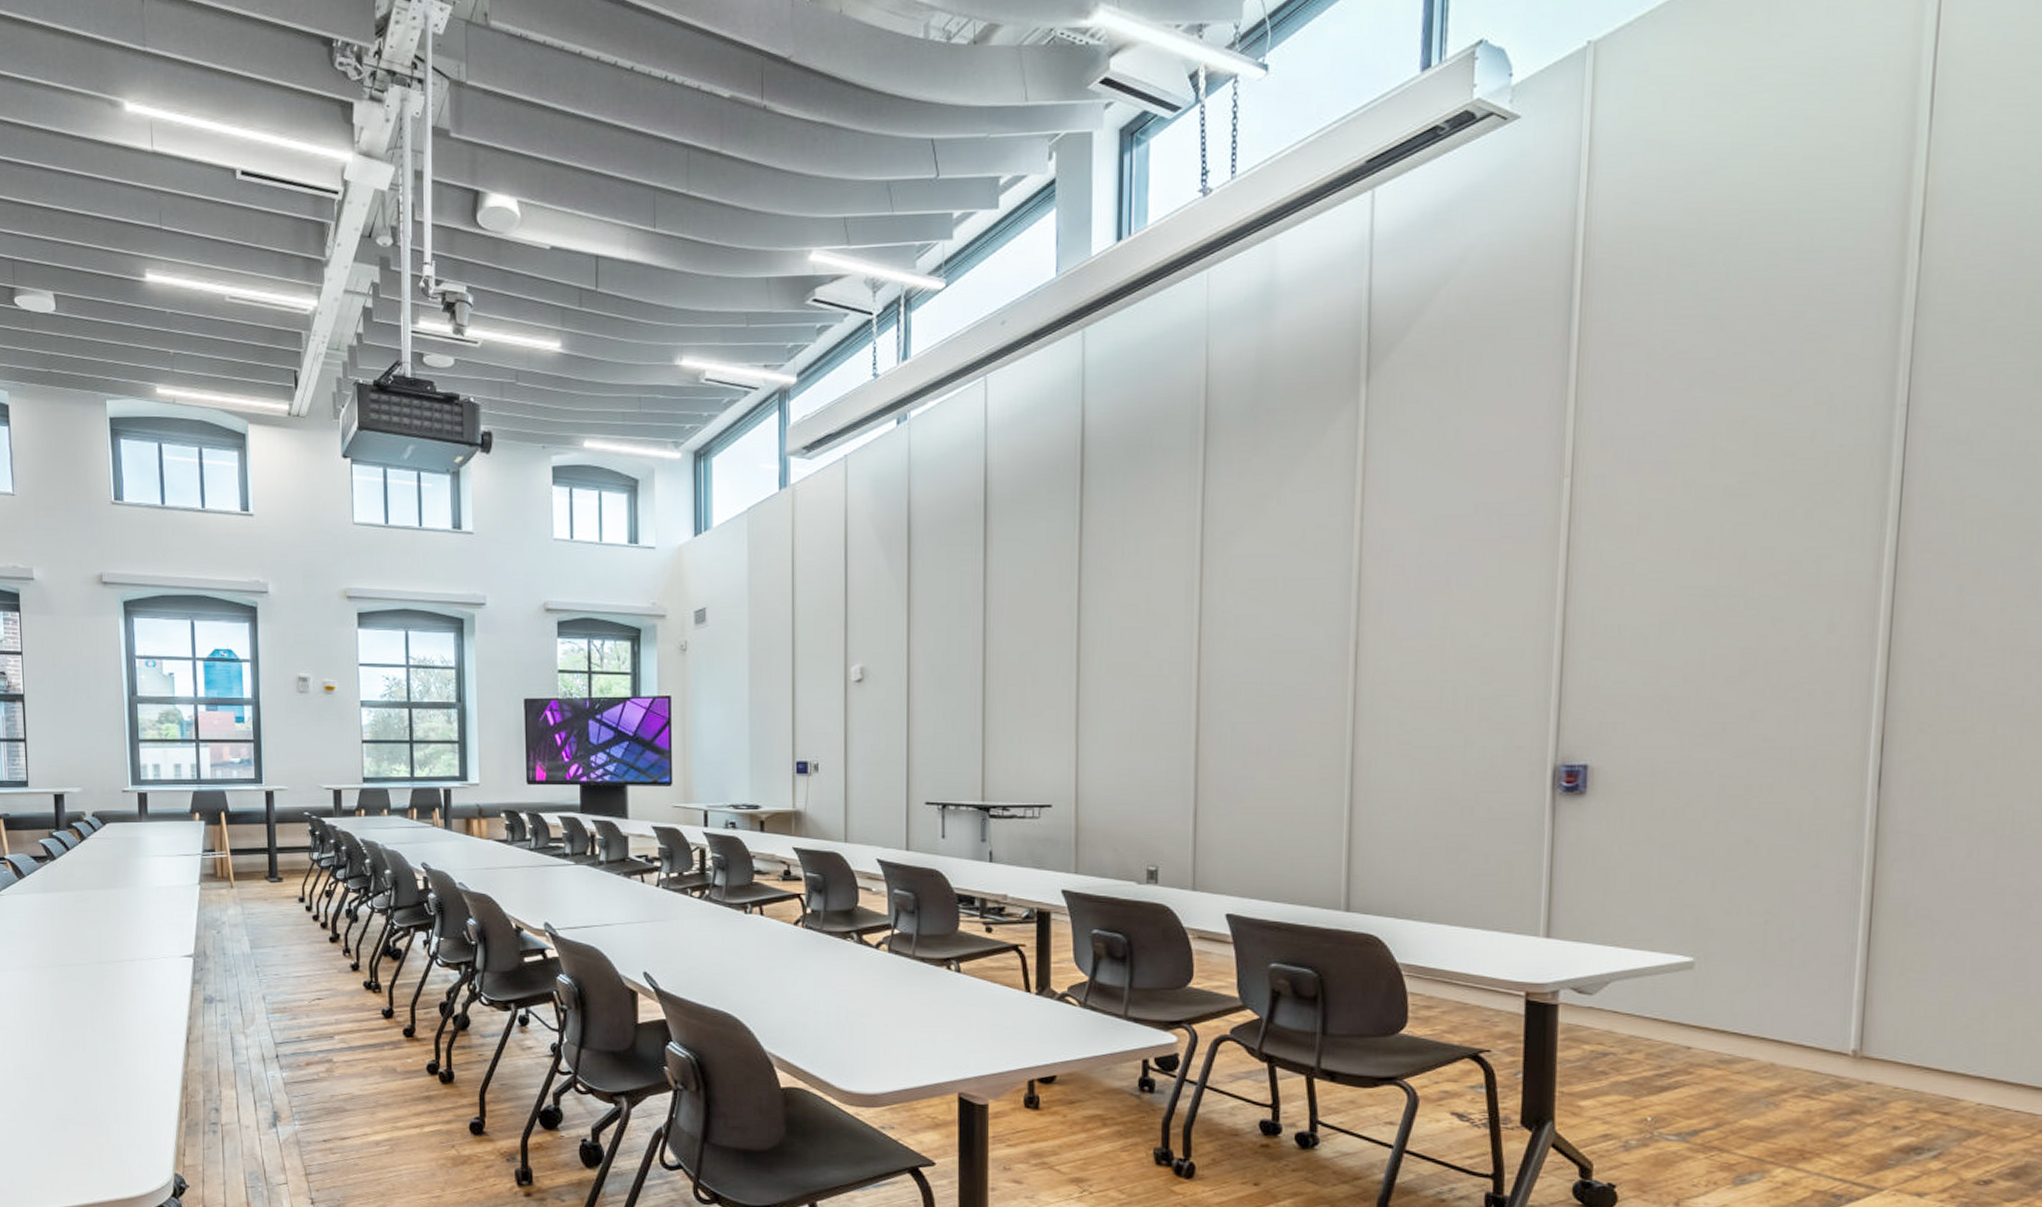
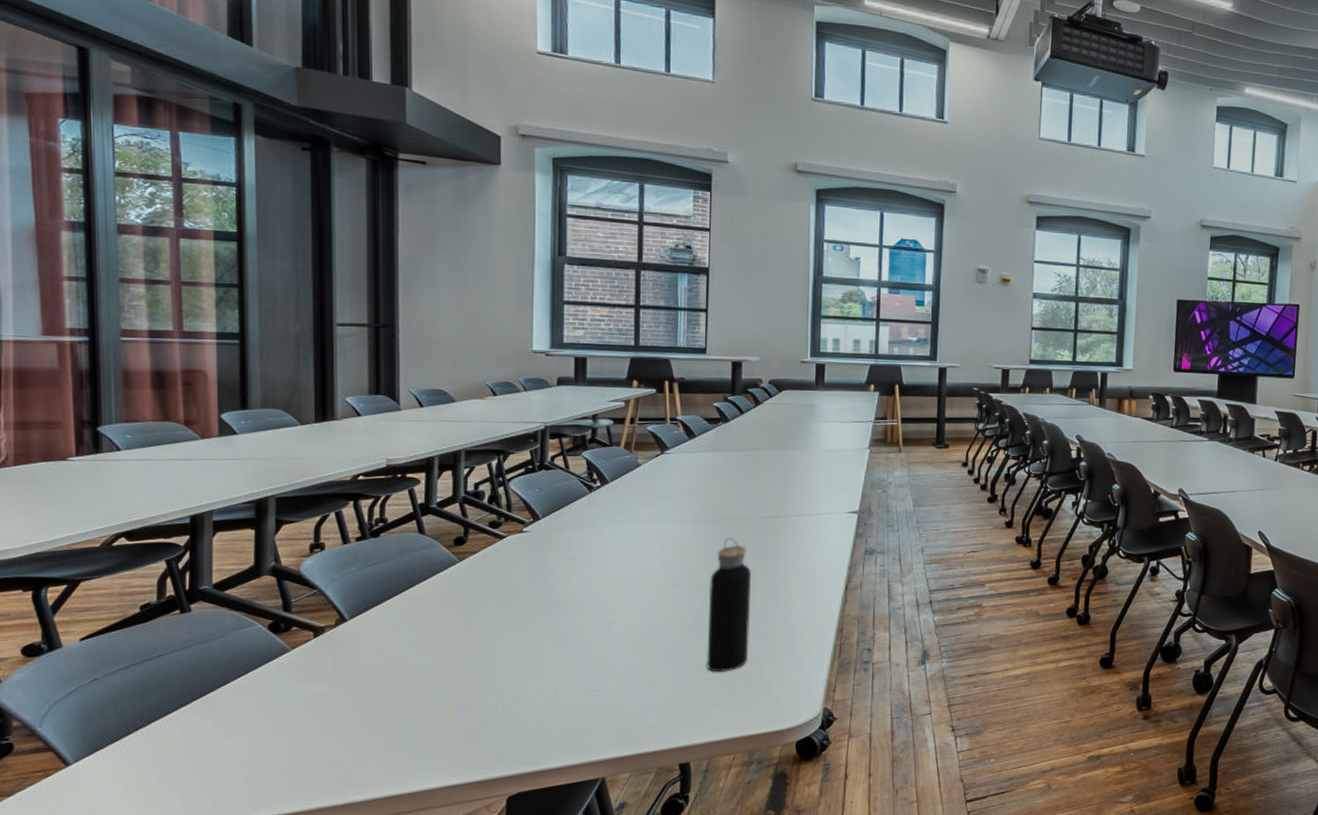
water bottle: none [49,985,95,1133] -> present [707,537,751,673]

